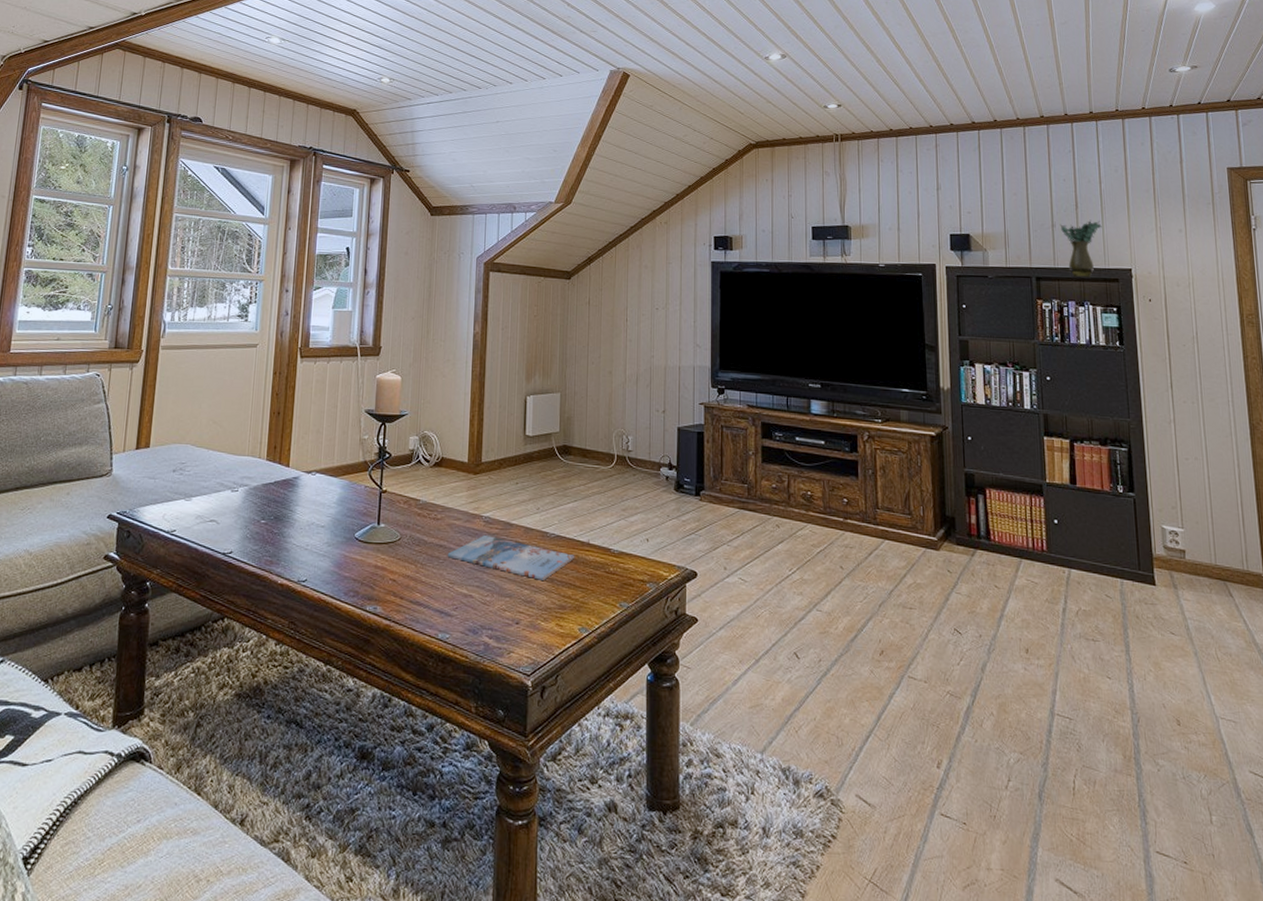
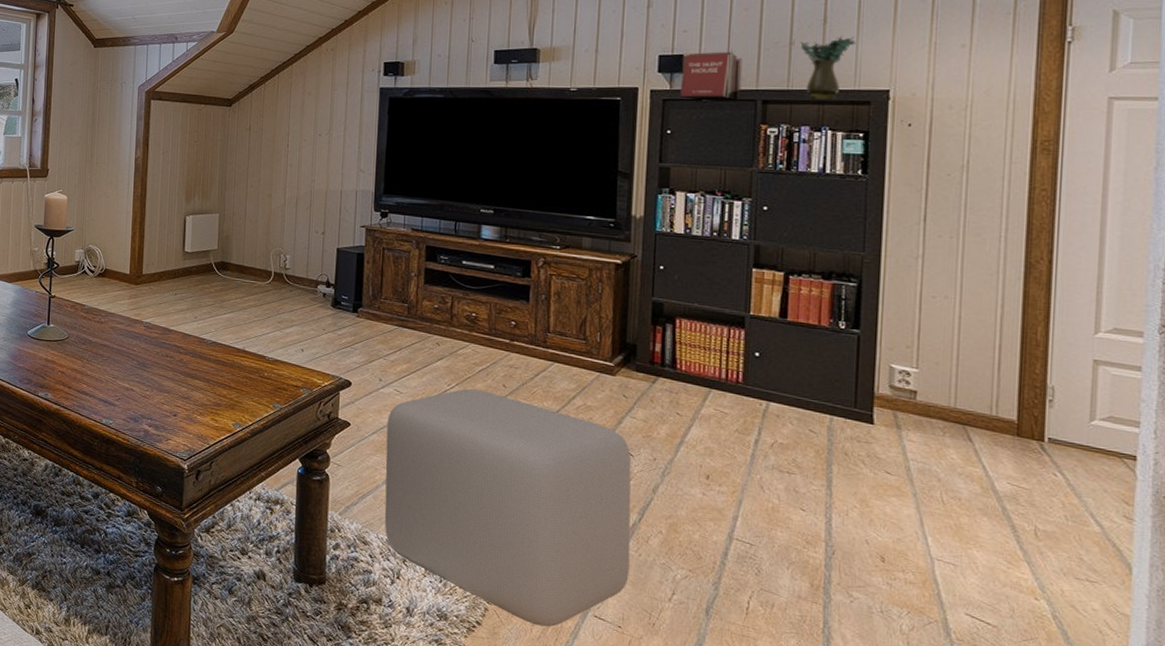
magazine: present [447,536,575,580] -> none [110,339,231,380]
pouf: none [734,573,968,833] -> present [384,388,632,627]
books: none [970,232,1019,278] -> present [680,52,743,101]

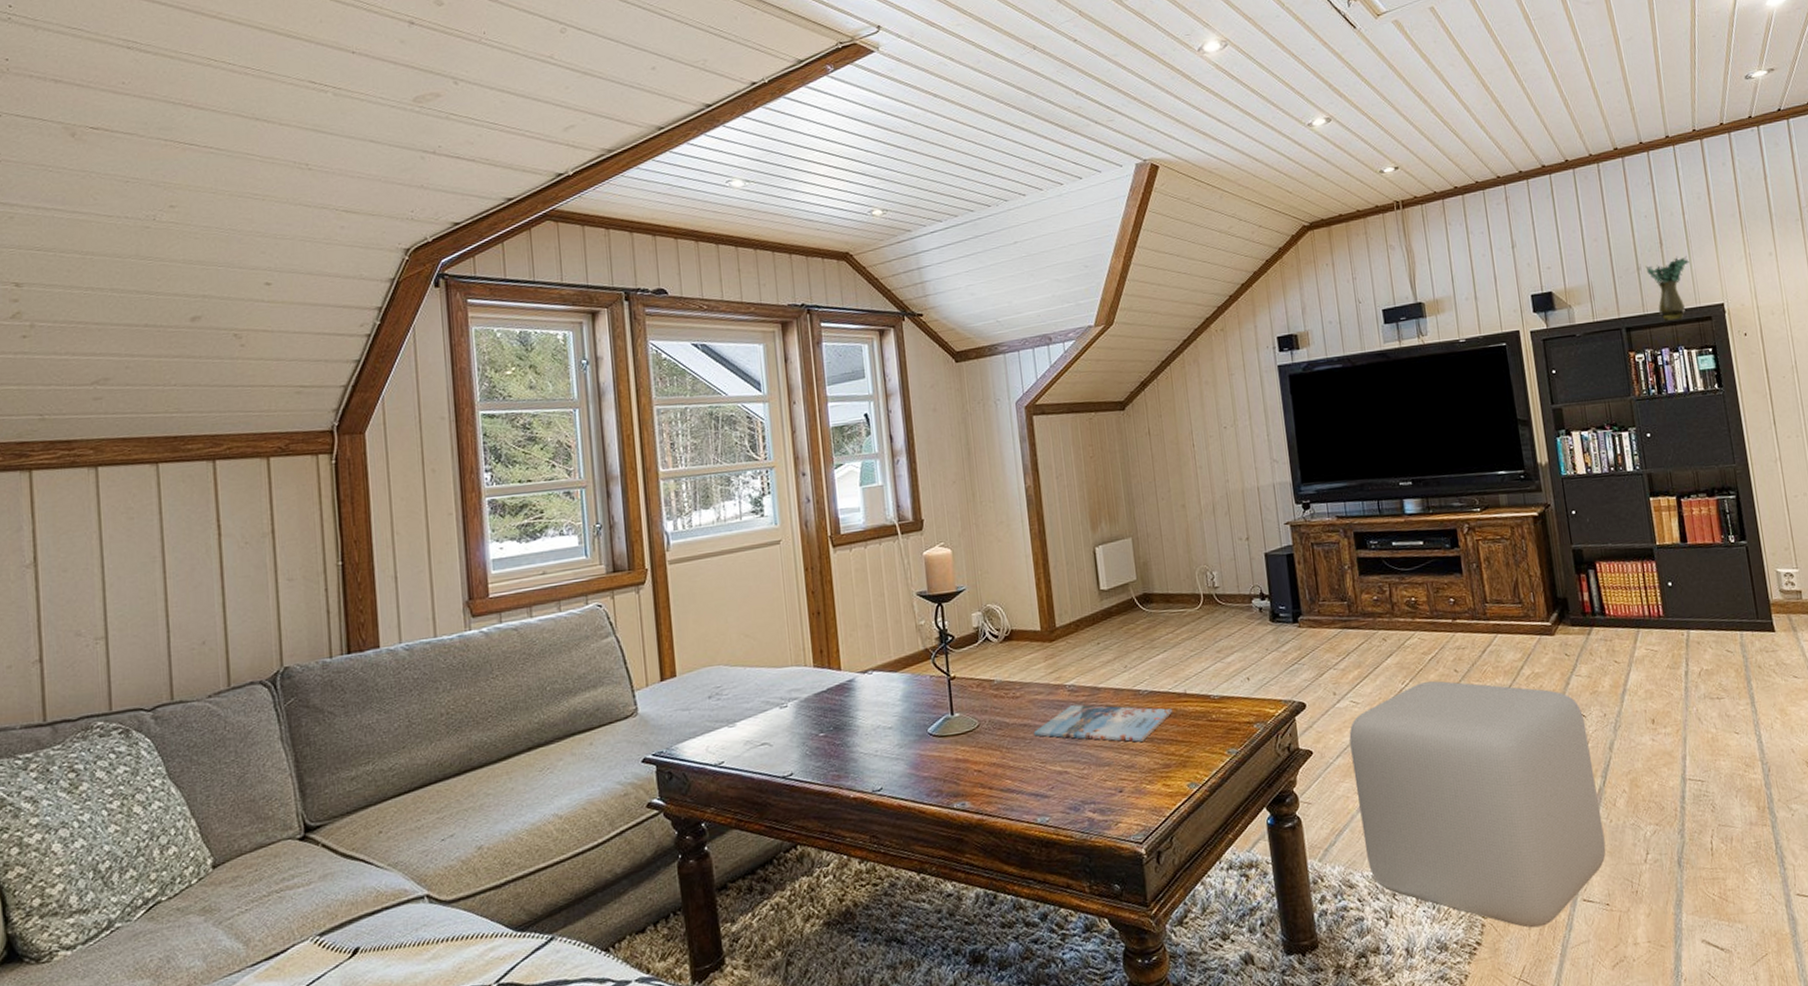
magazine: none [110,339,231,380] -> present [1033,705,1173,742]
books: present [680,52,743,101] -> none [1553,283,1608,337]

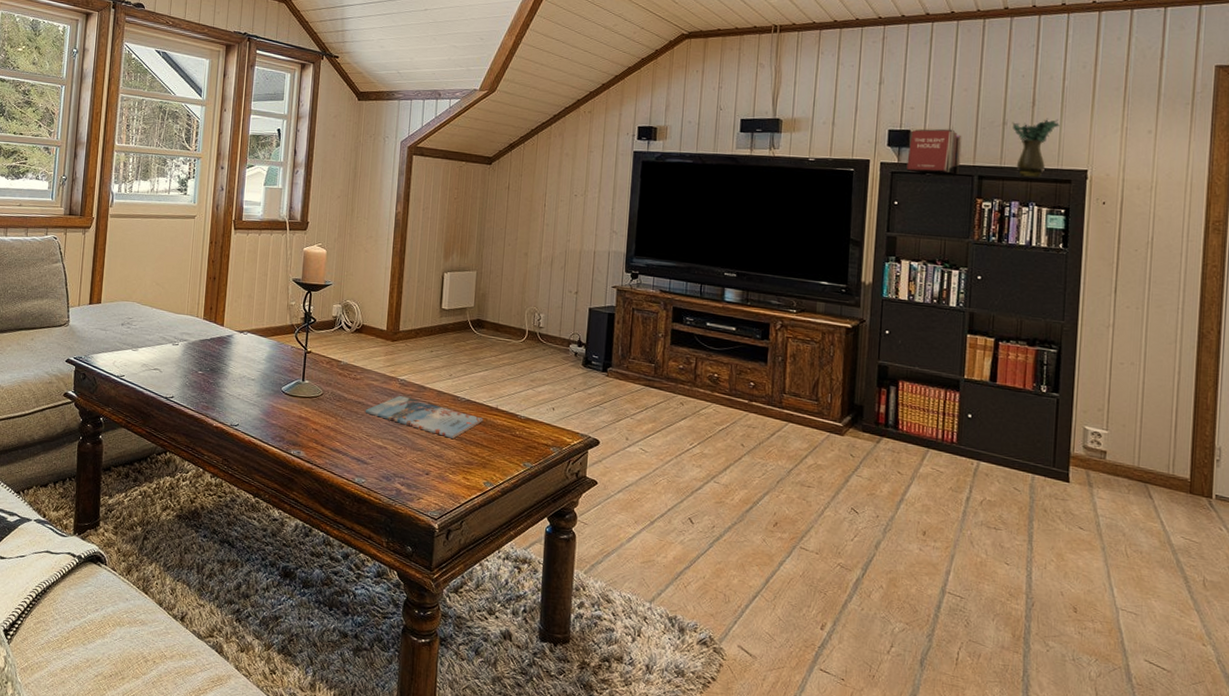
pouf: present [1349,680,1606,928] -> none [627,448,857,682]
books: none [1553,283,1608,337] -> present [906,129,962,176]

